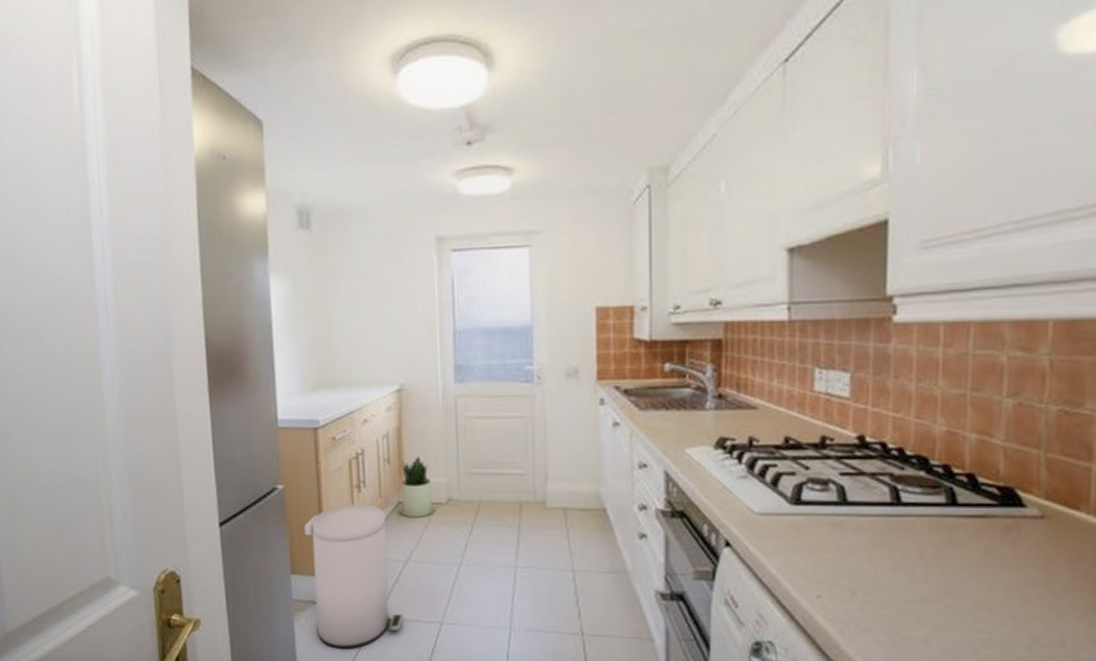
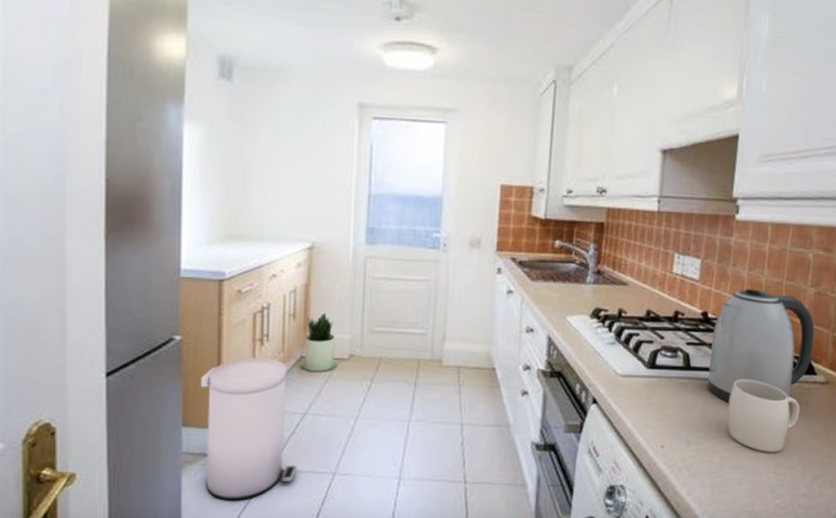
kettle: none [872,404,1019,543] -> present [707,289,815,402]
mug: none [902,514,1006,604] -> present [727,379,801,452]

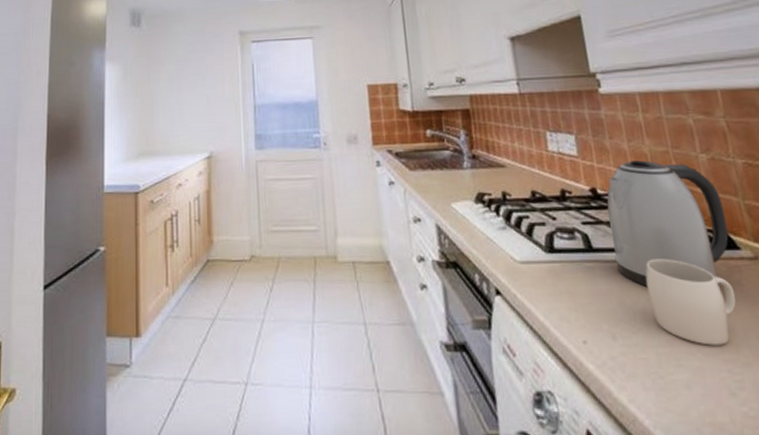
pedal bin: present [201,357,298,501] -> none [122,263,211,417]
planter: present [301,312,338,372] -> none [208,216,241,275]

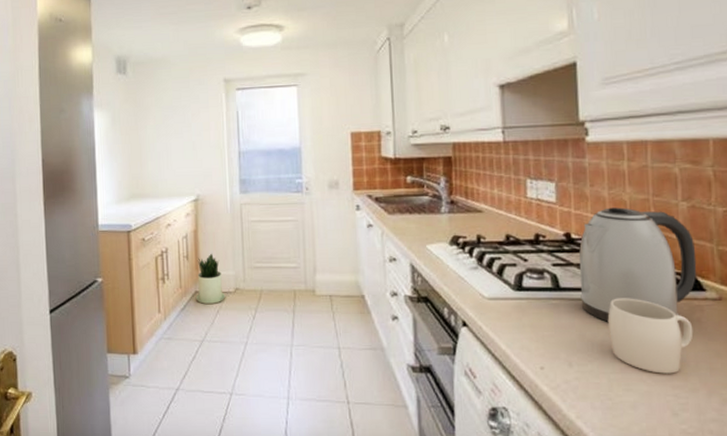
planter: none [208,216,241,275] -> present [196,253,226,304]

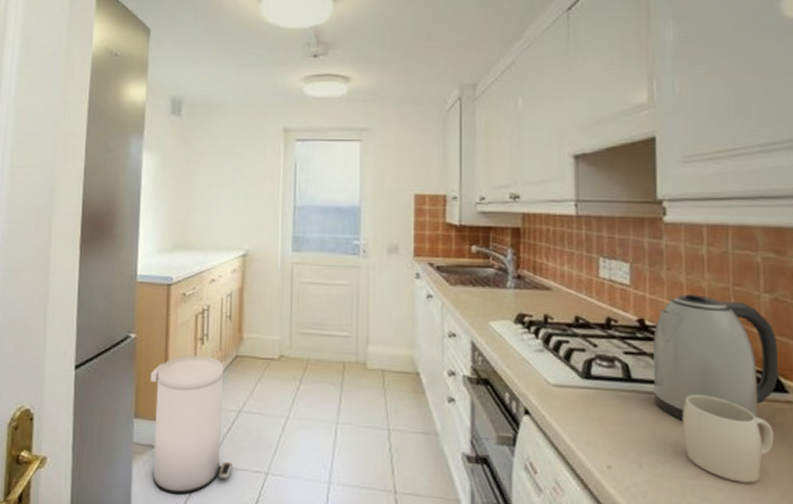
pedal bin: none [119,293,201,417] -> present [151,355,234,495]
planter: present [196,253,226,304] -> none [237,314,269,371]

